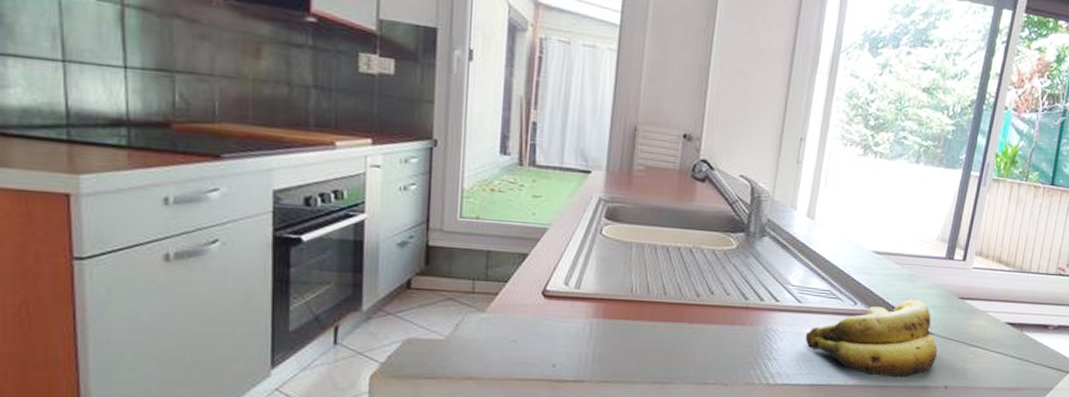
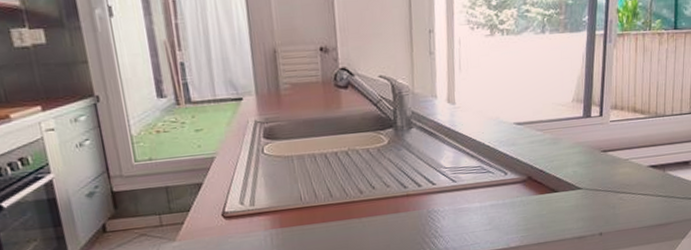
banana: present [805,299,938,378] -> none [464,159,588,236]

